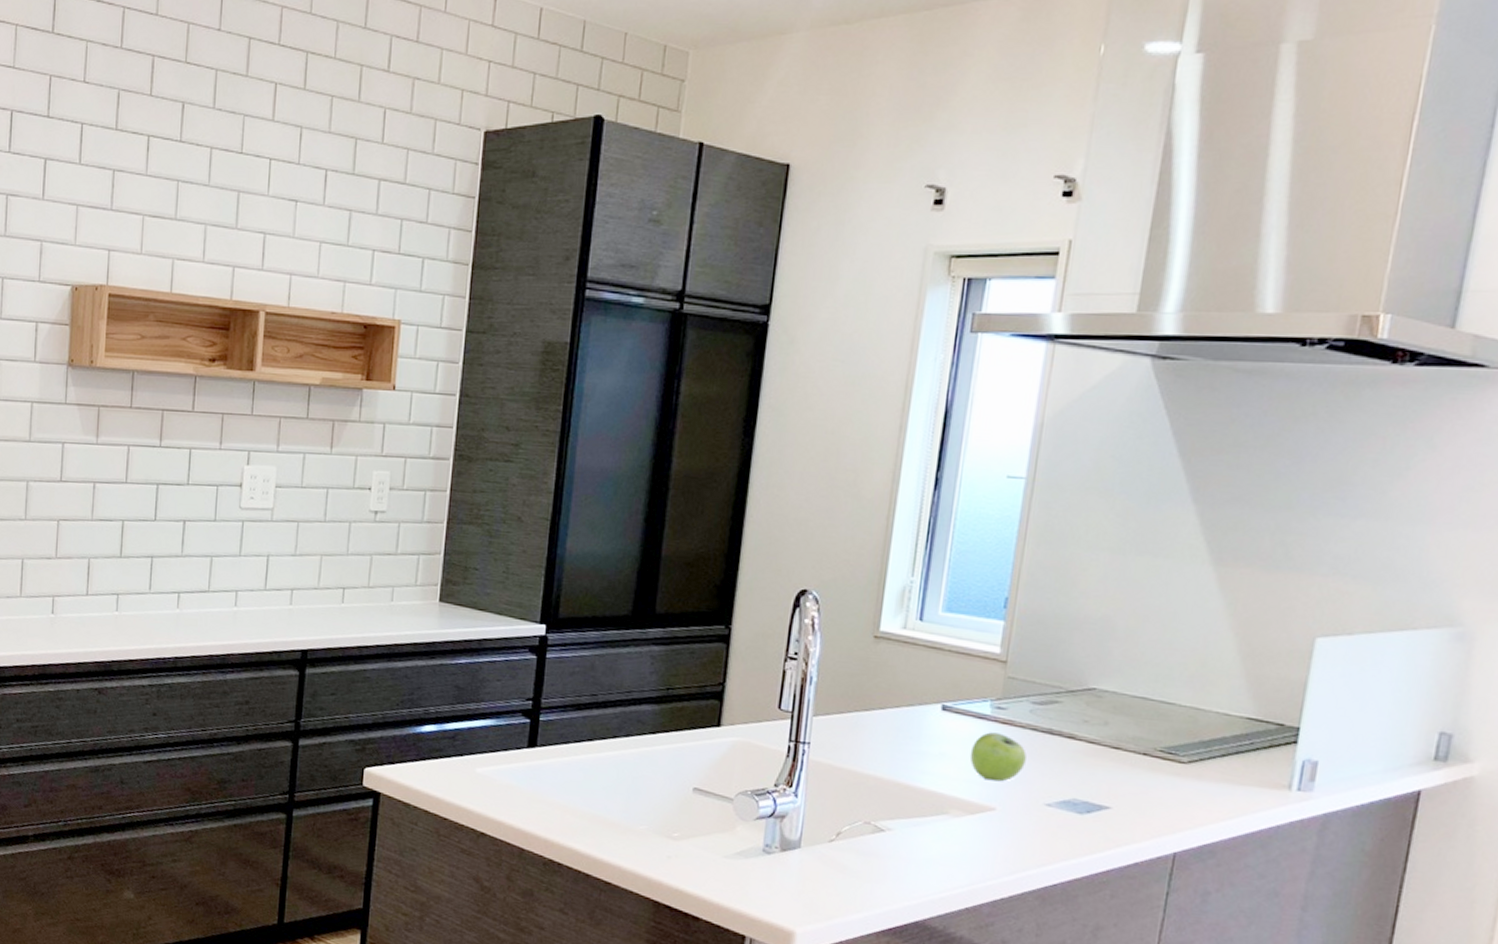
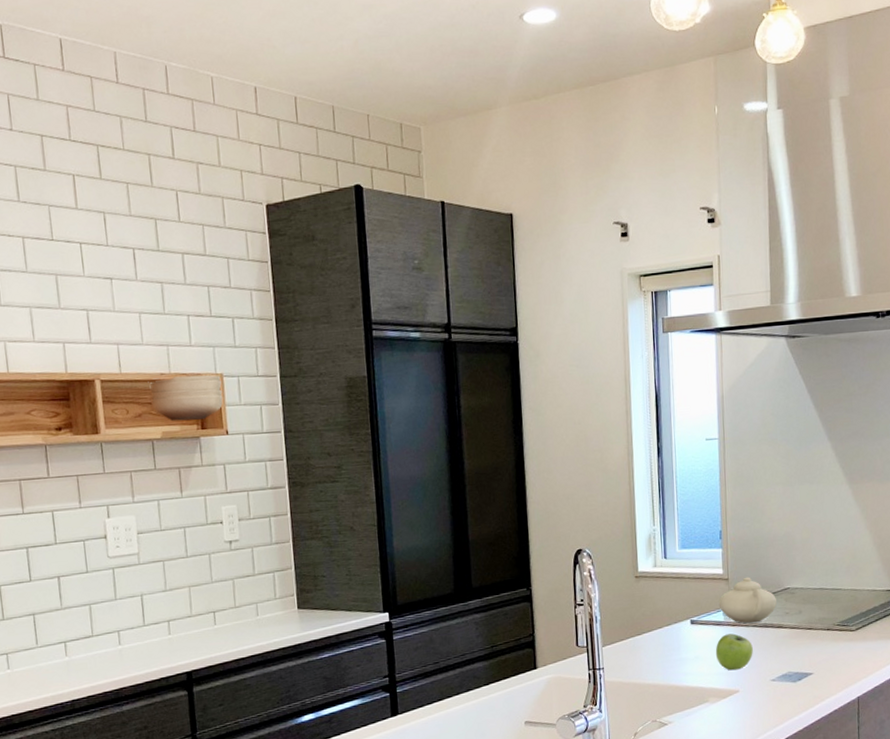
bowl: none [314,317,398,369] -> present [148,375,223,422]
teapot: none [986,663,1073,726] -> present [718,577,777,624]

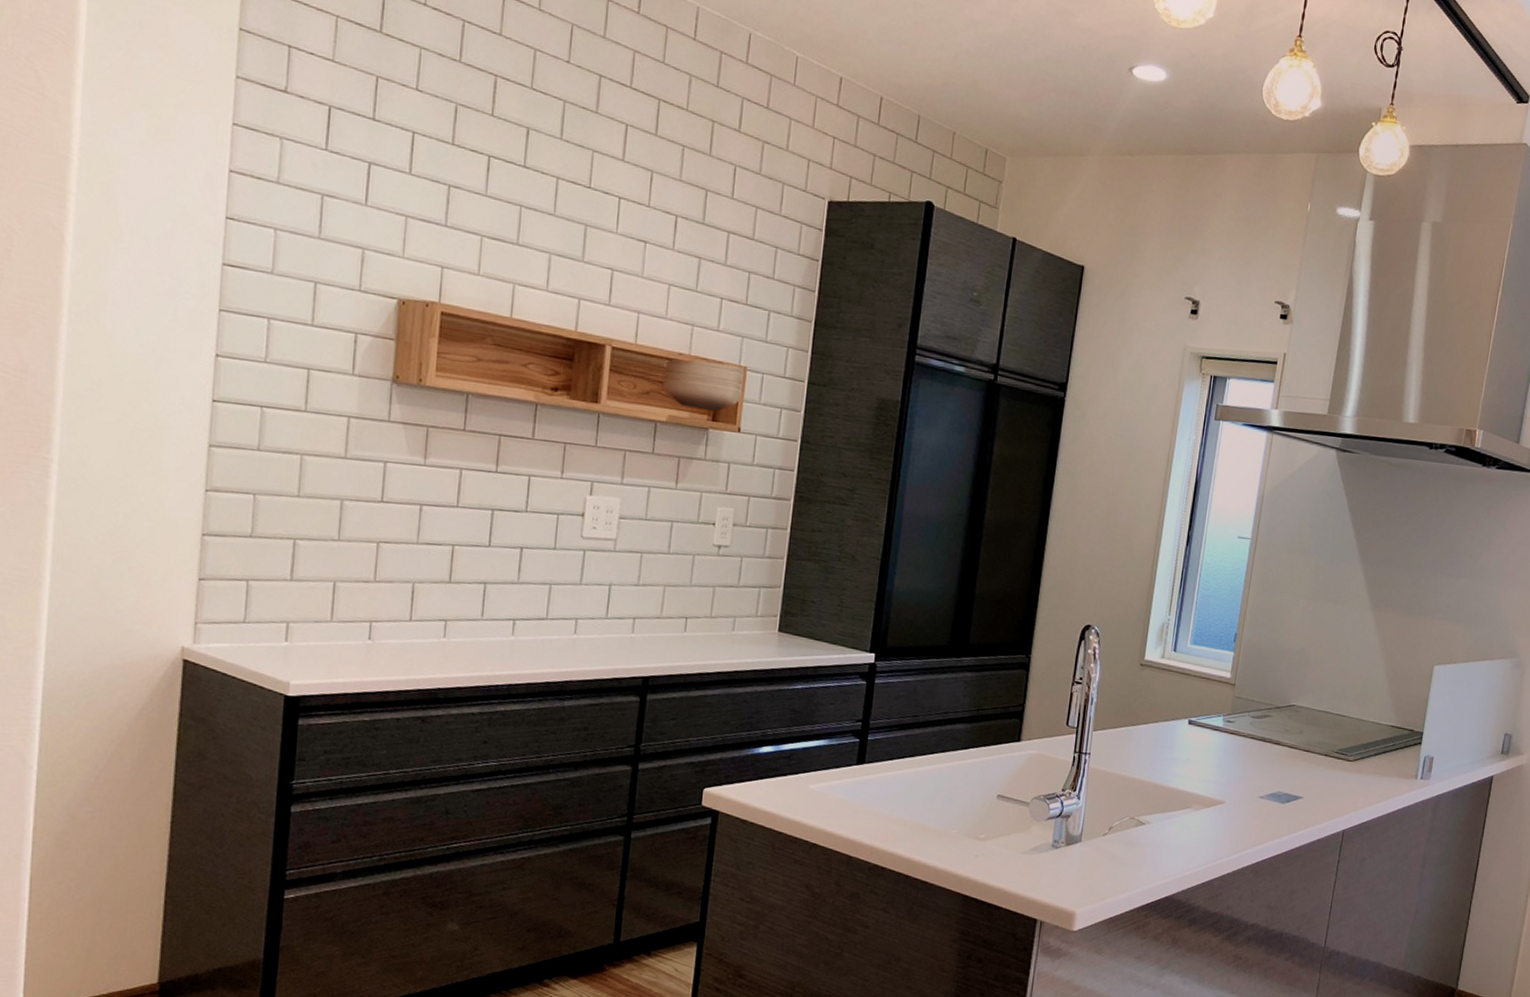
fruit: present [715,633,753,671] -> none [1207,741,1247,780]
teapot: present [718,577,777,624] -> none [1220,686,1280,735]

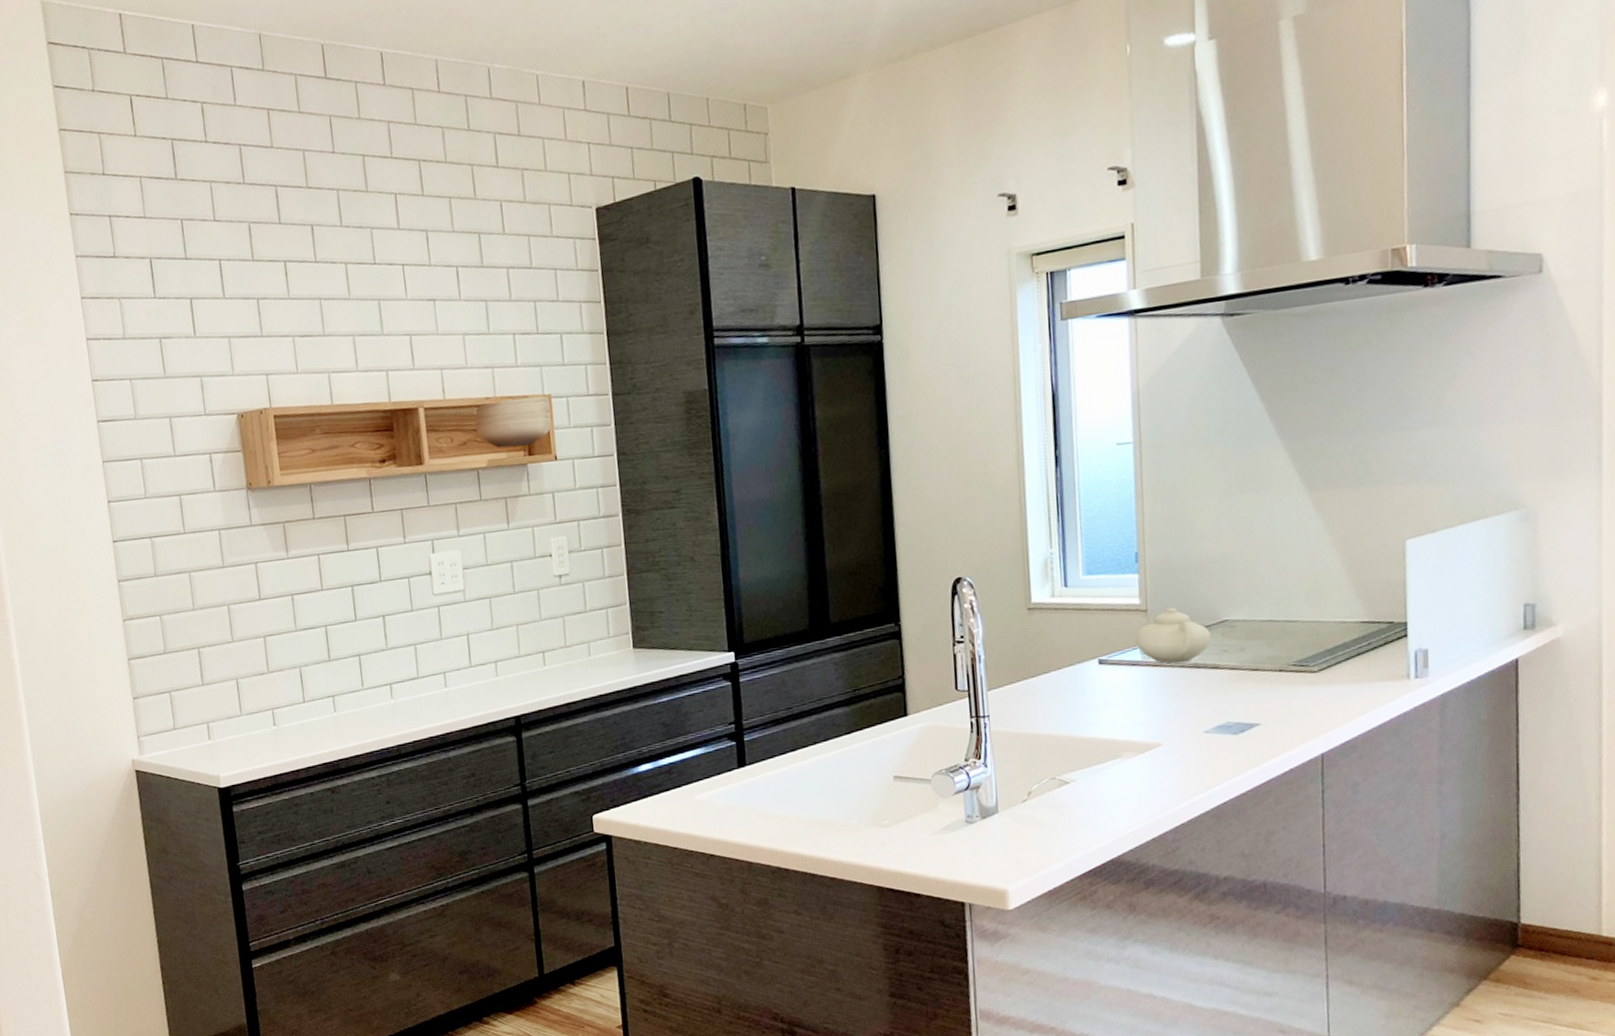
teapot: none [1220,686,1280,735] -> present [1134,607,1211,663]

